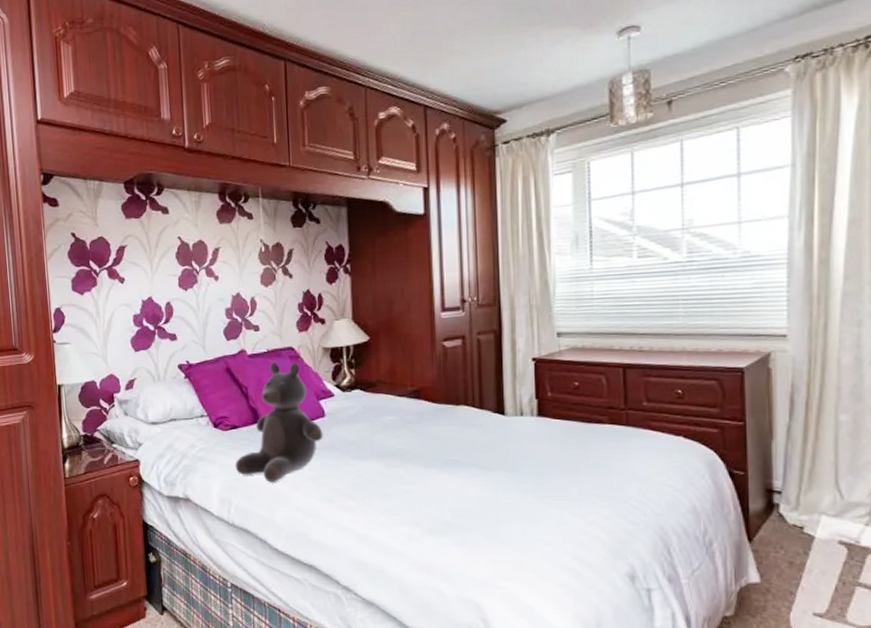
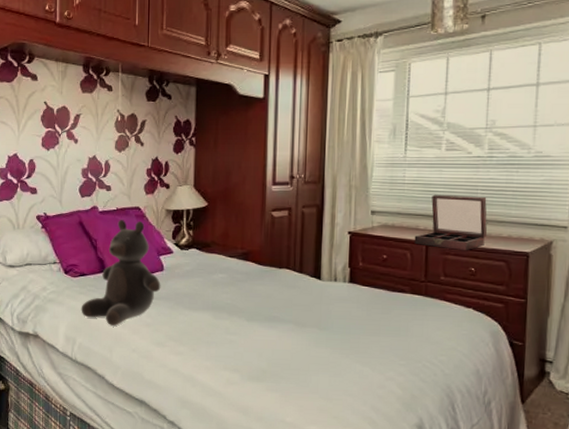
jewelry box: none [609,307,694,371] -> present [414,194,488,251]

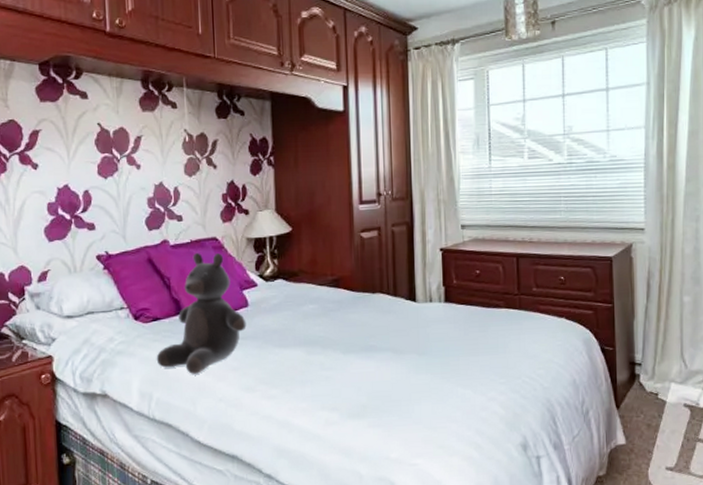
jewelry box: present [414,194,488,251] -> none [505,203,573,260]

